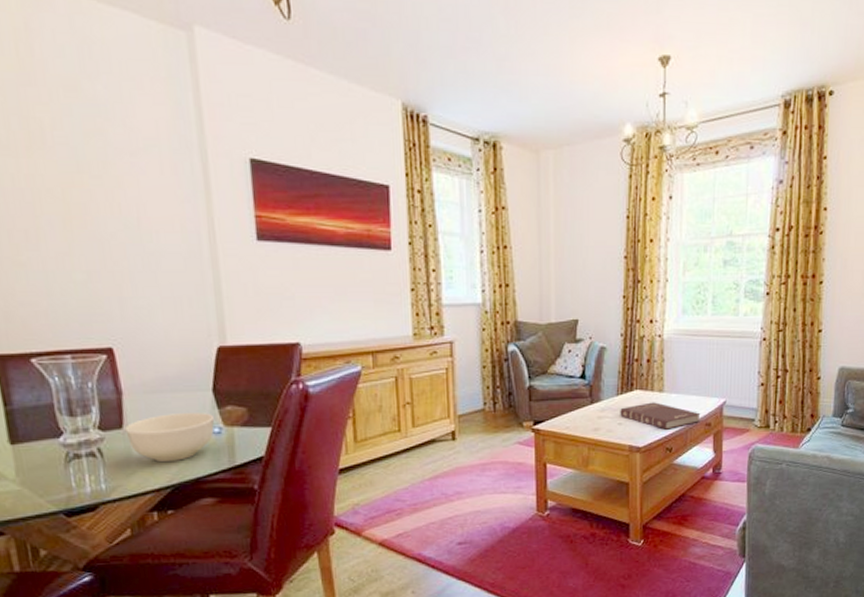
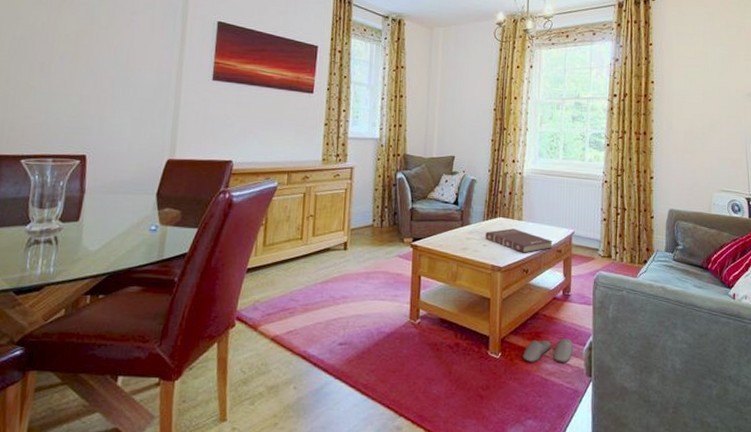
bowl: present [125,412,215,463] -> none [80,211,154,253]
slippers: none [668,520,724,548] -> present [523,339,573,363]

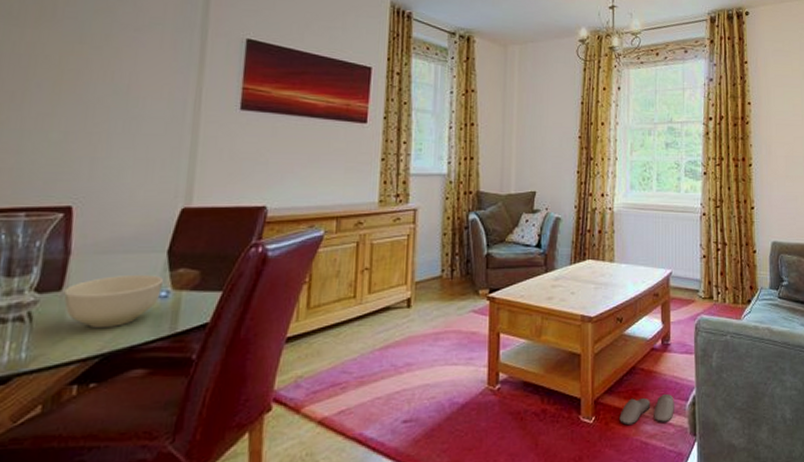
bowl: none [80,211,154,253] -> present [64,274,164,329]
book: present [485,228,553,253] -> none [573,272,649,299]

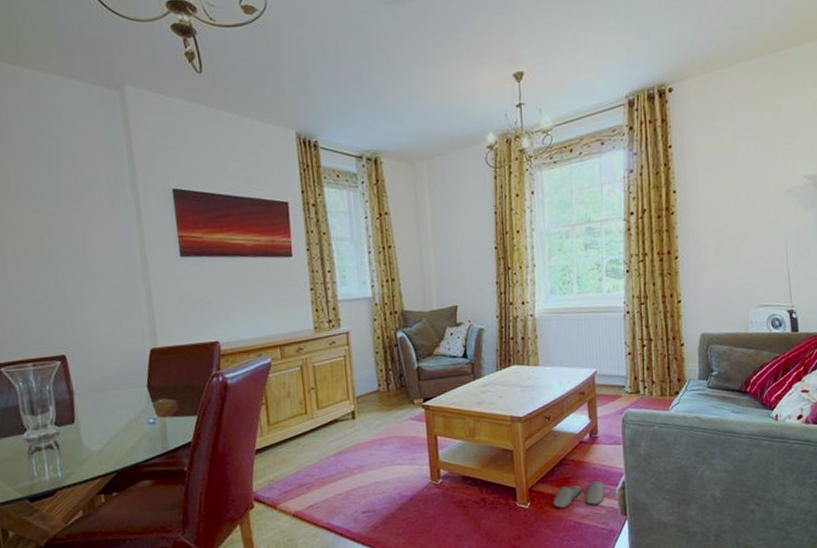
bowl: present [64,274,164,329] -> none [76,406,150,451]

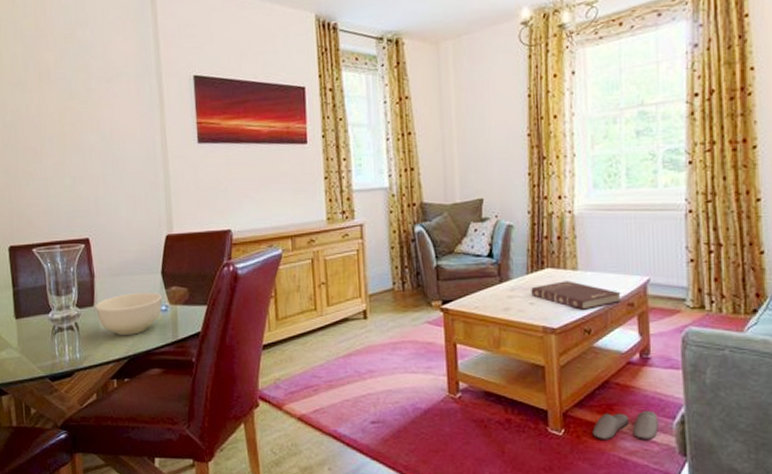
bowl: none [76,406,150,451] -> present [95,292,163,336]
book: none [500,375,575,400] -> present [531,281,621,310]

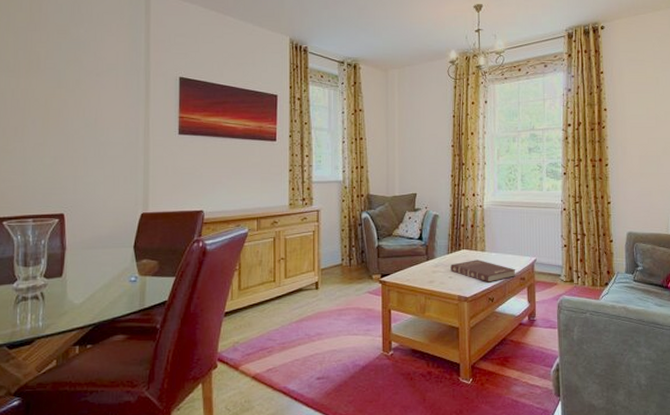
bowl: present [95,292,163,336] -> none [64,264,133,305]
slippers: present [592,411,658,441] -> none [493,362,541,387]

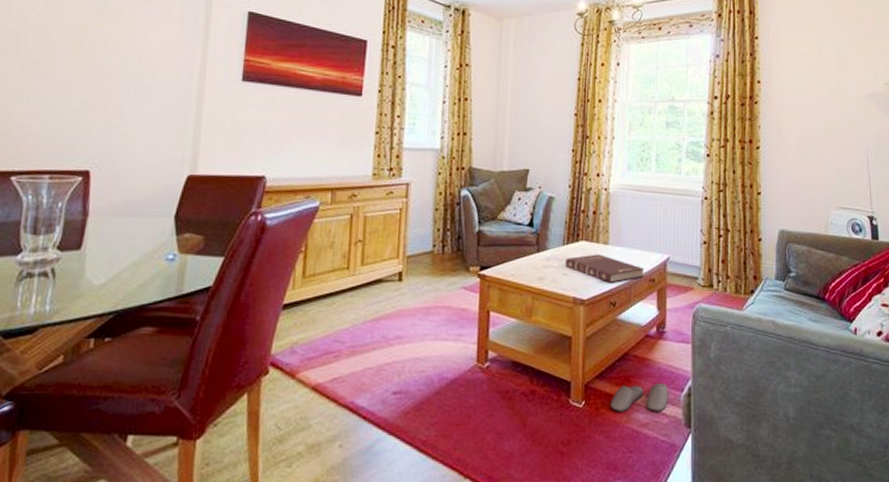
slippers: none [493,362,541,387] -> present [610,383,669,413]

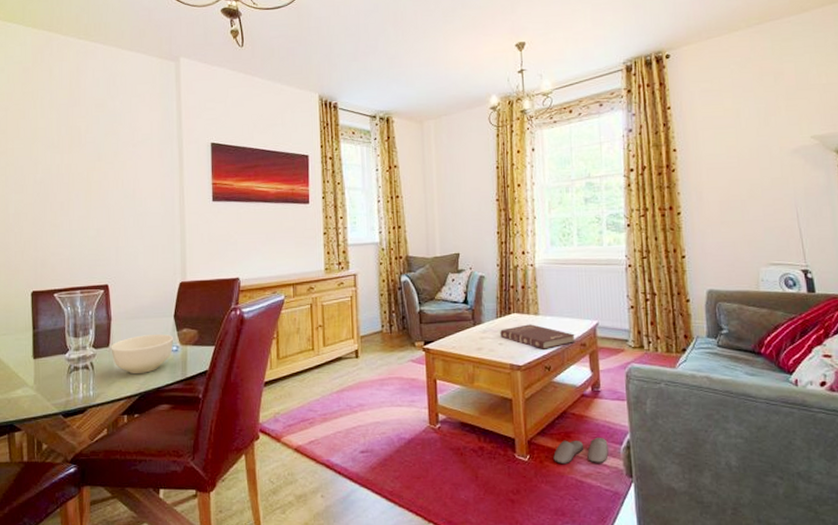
bowl: none [82,237,171,287] -> present [111,333,174,375]

